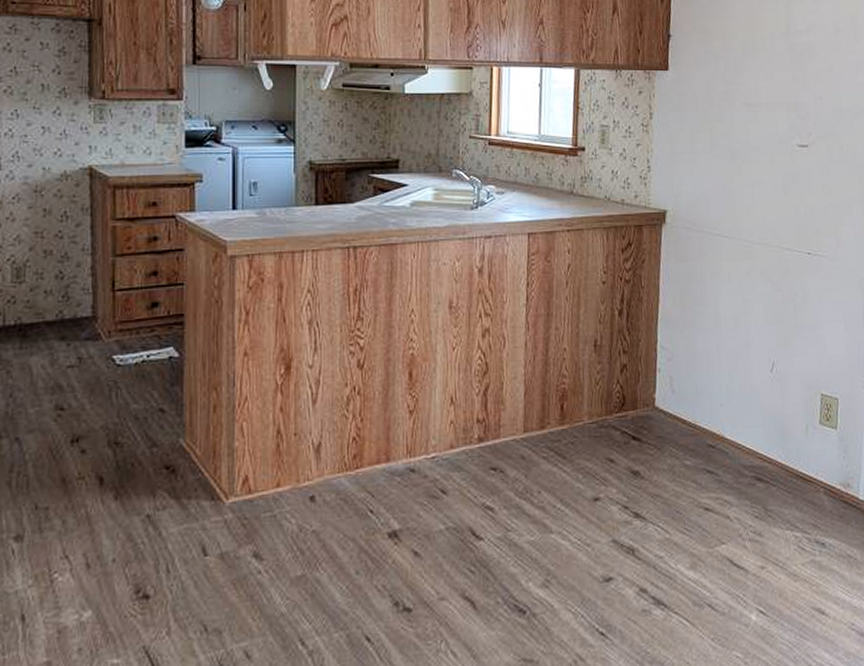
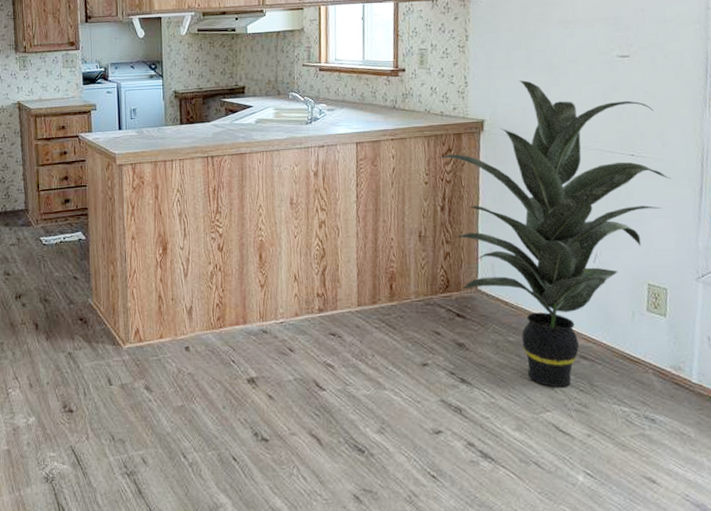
indoor plant: none [616,167,843,516] -> present [437,80,671,387]

